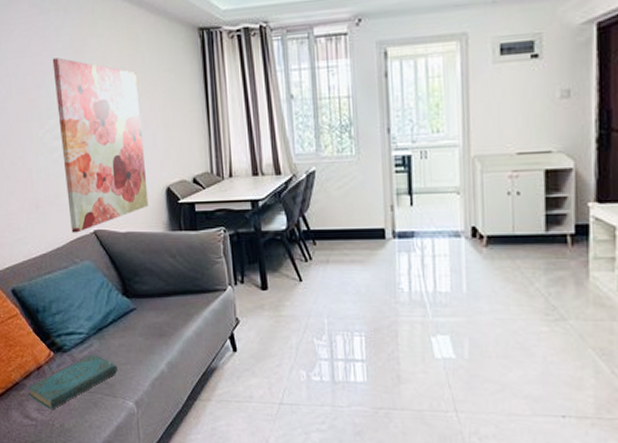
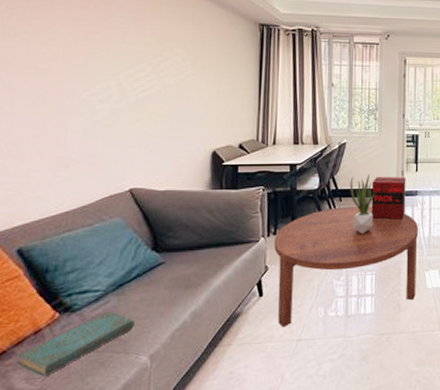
wall art: present [52,57,149,233] -> none [103,30,197,191]
coffee table: none [243,251,420,387] -> present [274,206,419,327]
potted plant: none [324,210,358,286] -> present [350,173,375,234]
decorative box: none [352,212,400,269] -> present [371,176,406,220]

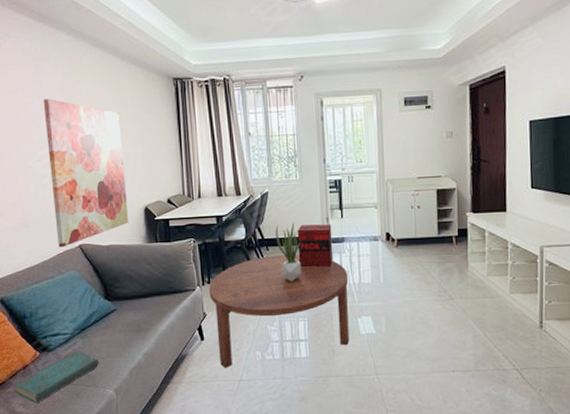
wall art: none [103,30,197,191] -> present [43,99,129,248]

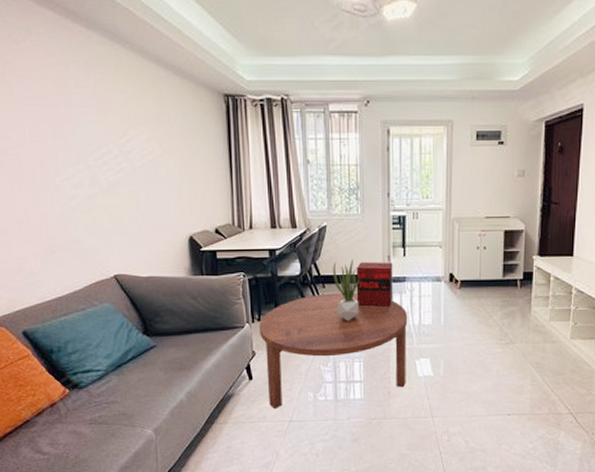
book: present [12,351,99,404] -> none [38,389,136,444]
wall art: present [43,99,129,248] -> none [71,109,171,277]

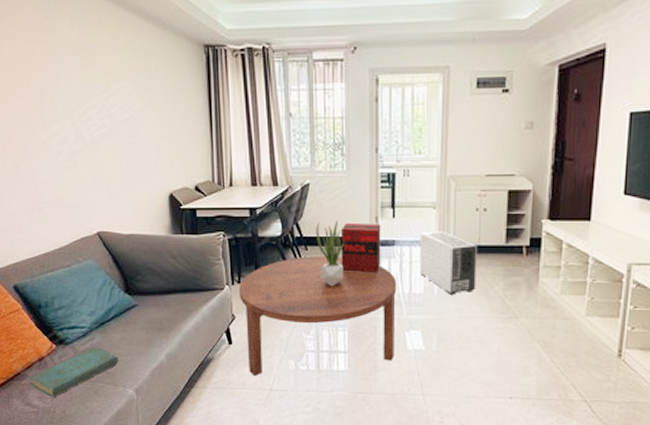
book: none [38,389,136,444] -> present [28,347,118,398]
air purifier: none [428,268,478,325] -> present [419,231,477,295]

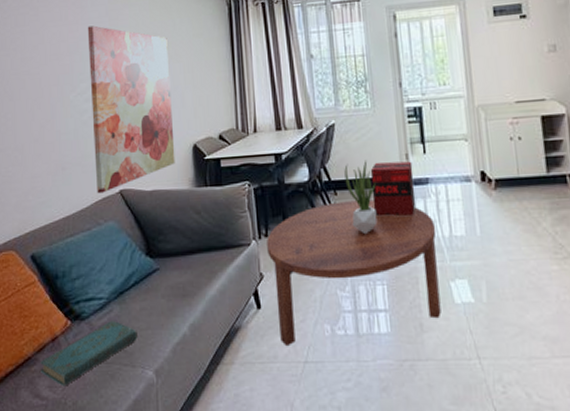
wall art: none [57,64,152,234] -> present [87,25,176,194]
air purifier: present [419,231,477,295] -> none [454,164,522,235]

